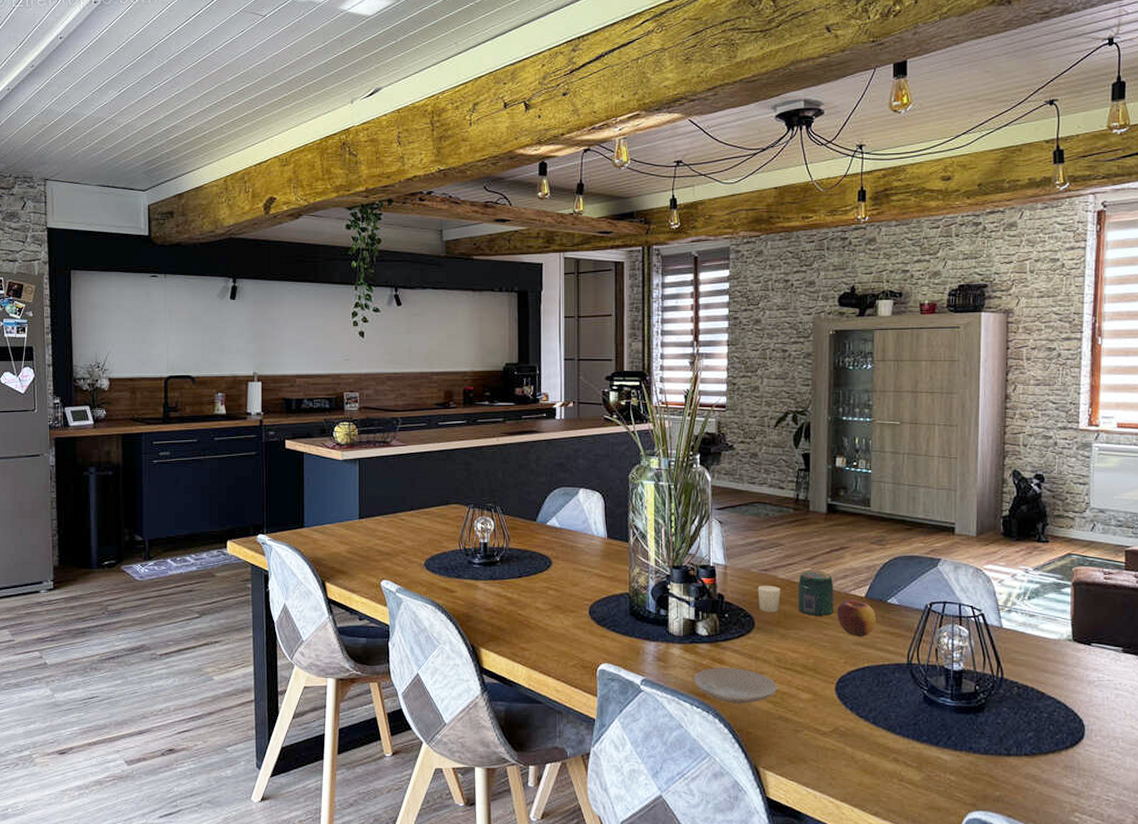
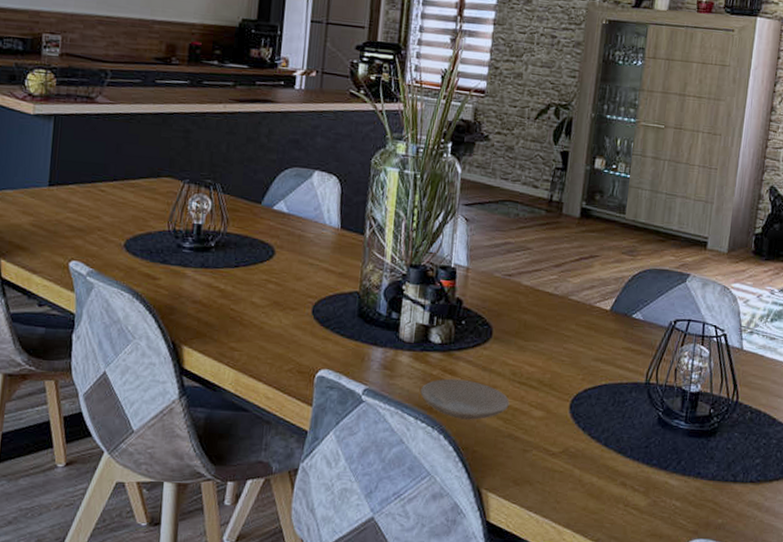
candle: present [757,585,781,613] -> none [498,291,524,322]
jar: present [797,572,834,616] -> none [540,279,580,329]
apple: present [836,600,876,636] -> none [579,312,619,352]

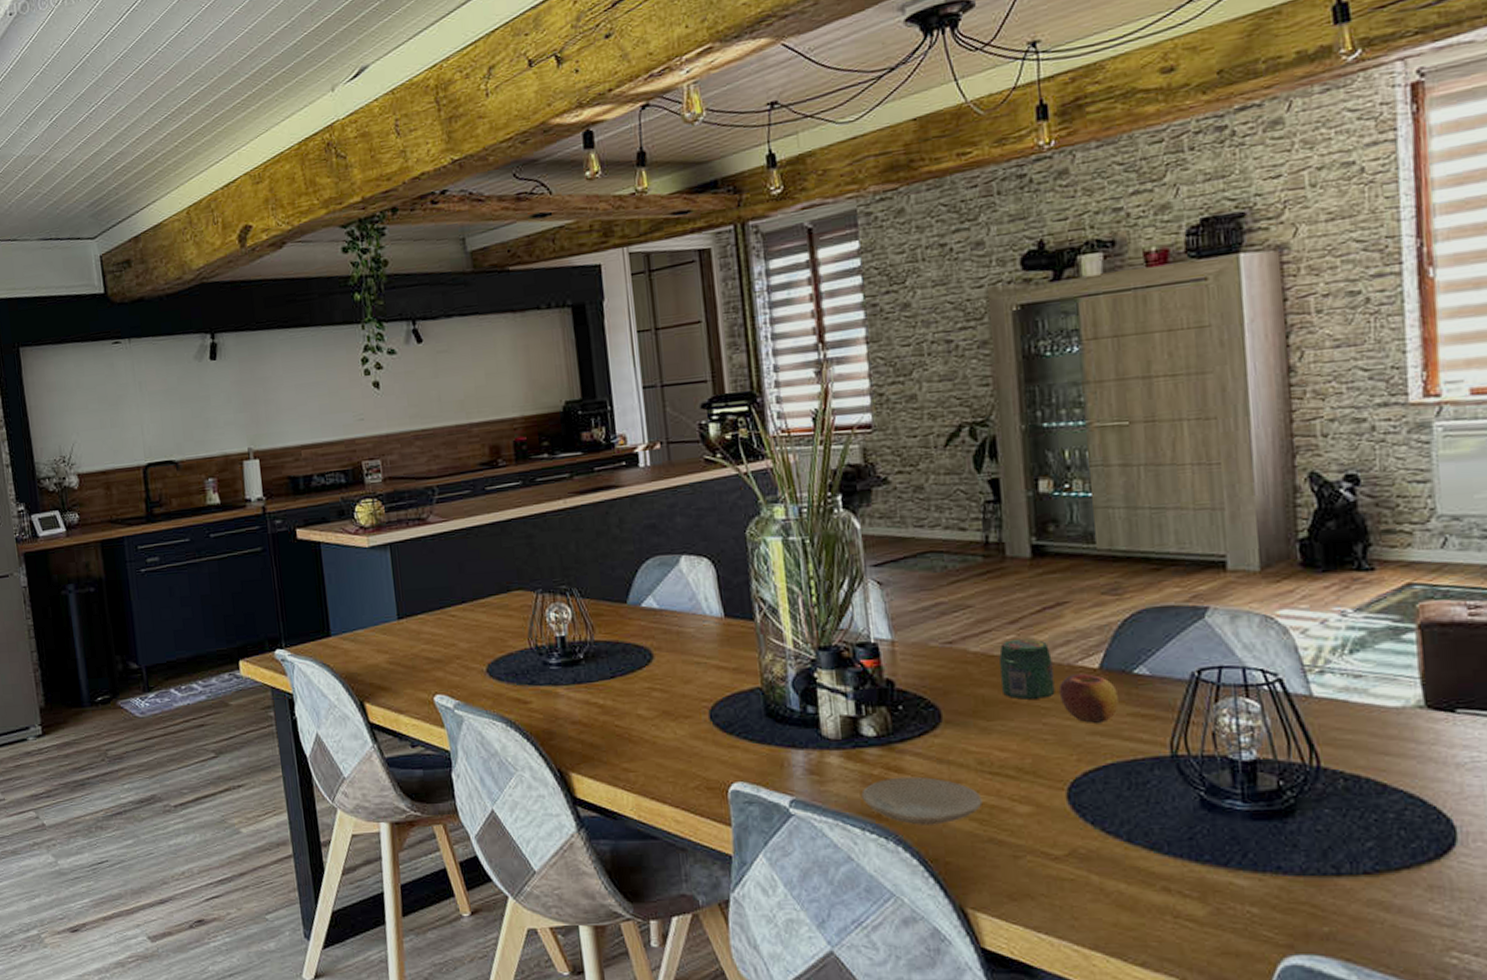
jar: none [540,279,580,329] -> present [998,639,1055,700]
apple: none [579,312,619,352] -> present [1058,674,1119,723]

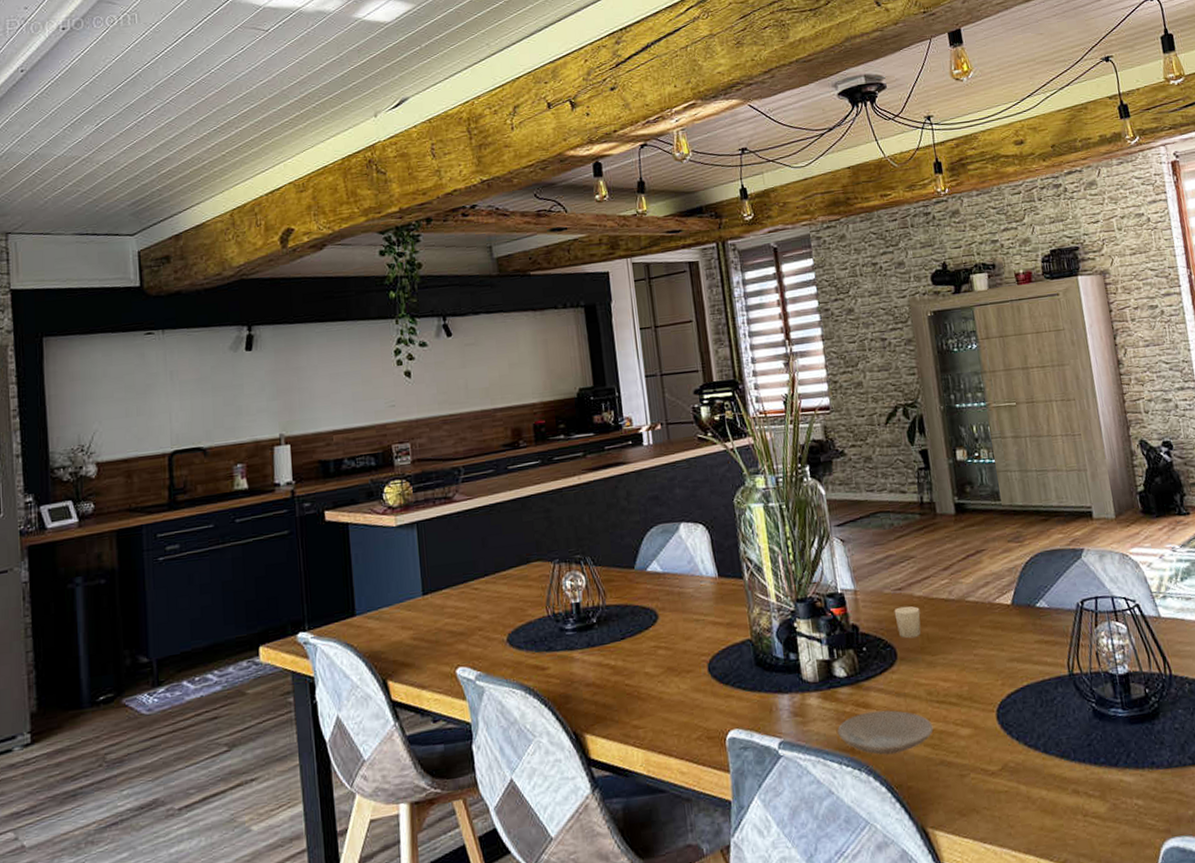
candle: none [941,662,976,700] -> present [894,606,921,639]
jar: present [998,639,1055,700] -> none [937,582,981,635]
apple: present [1058,674,1119,723] -> none [983,609,1028,652]

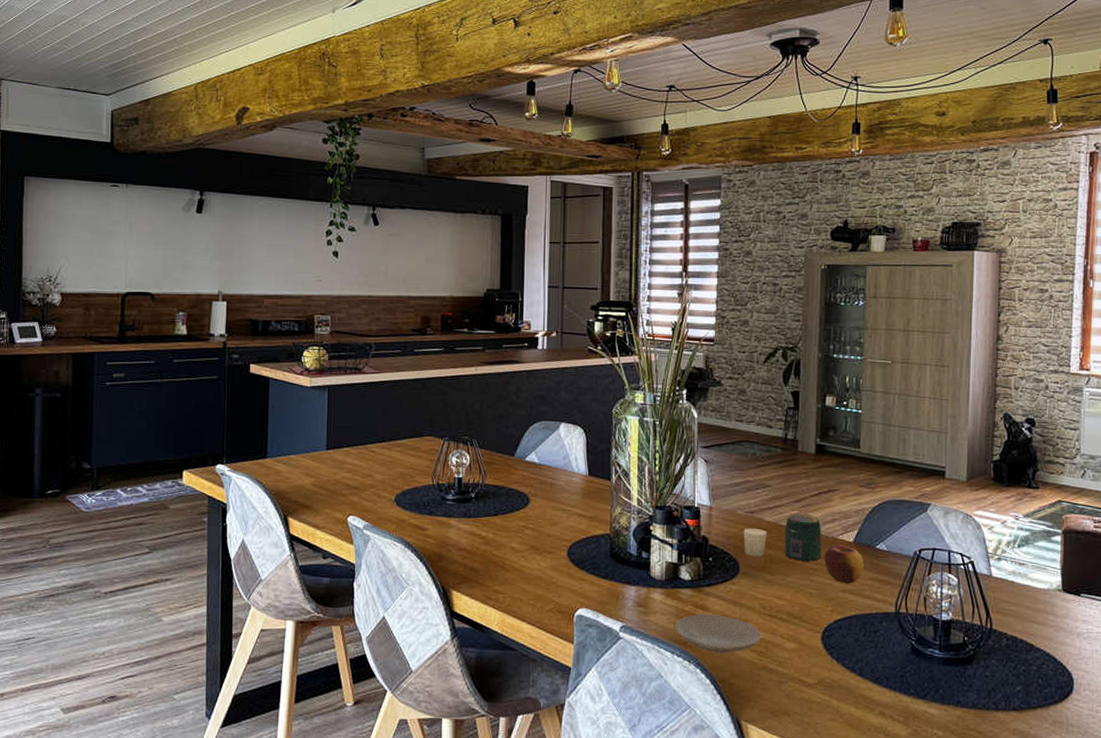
jar: none [937,582,981,635] -> present [784,515,822,561]
apple: none [983,609,1028,652] -> present [824,545,864,583]

